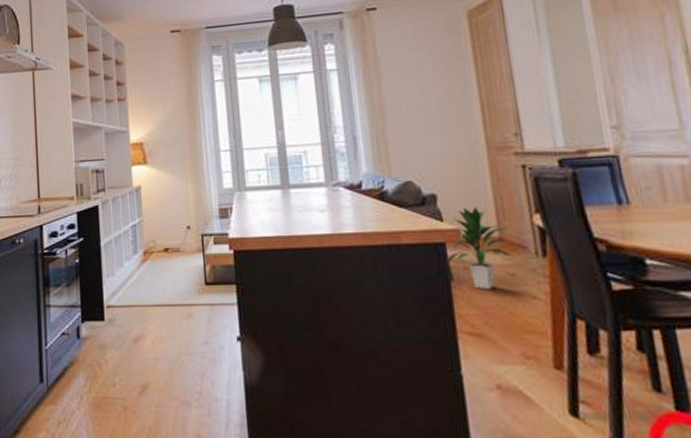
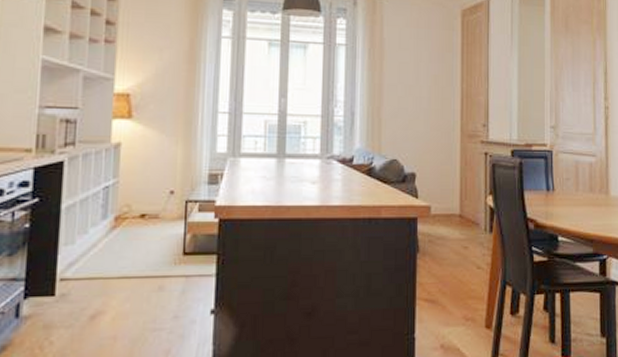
indoor plant: present [446,206,515,289] -> none [416,186,469,260]

